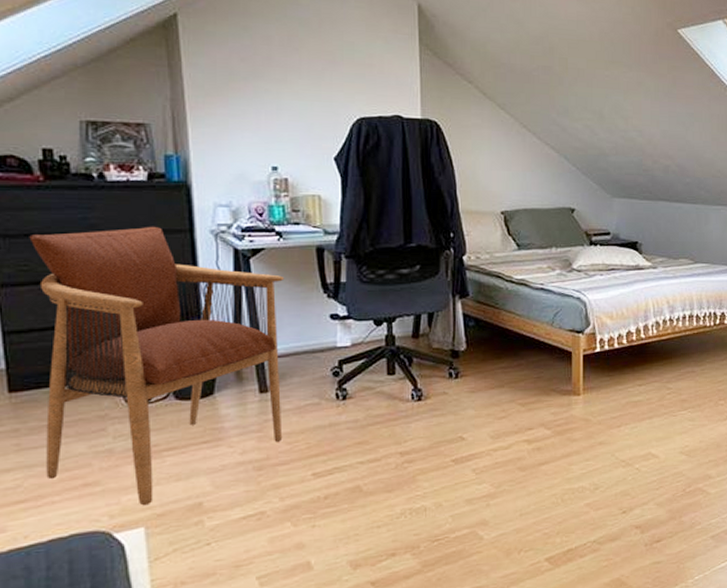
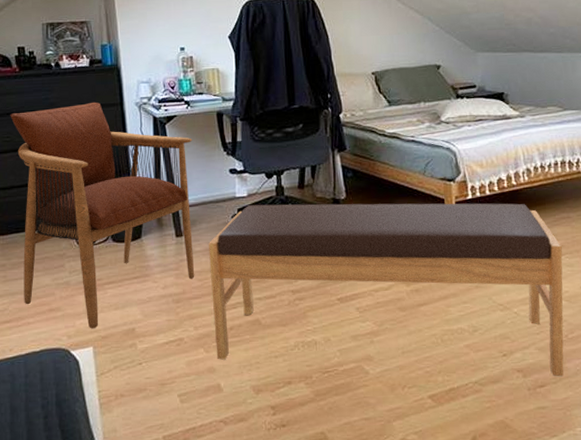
bench: none [301,355,685,534] -> present [209,203,564,377]

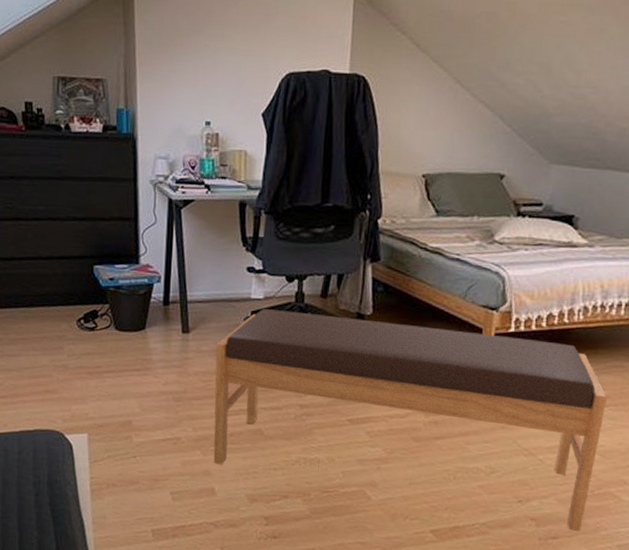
armchair: present [10,102,195,329] -> none [13,174,210,416]

